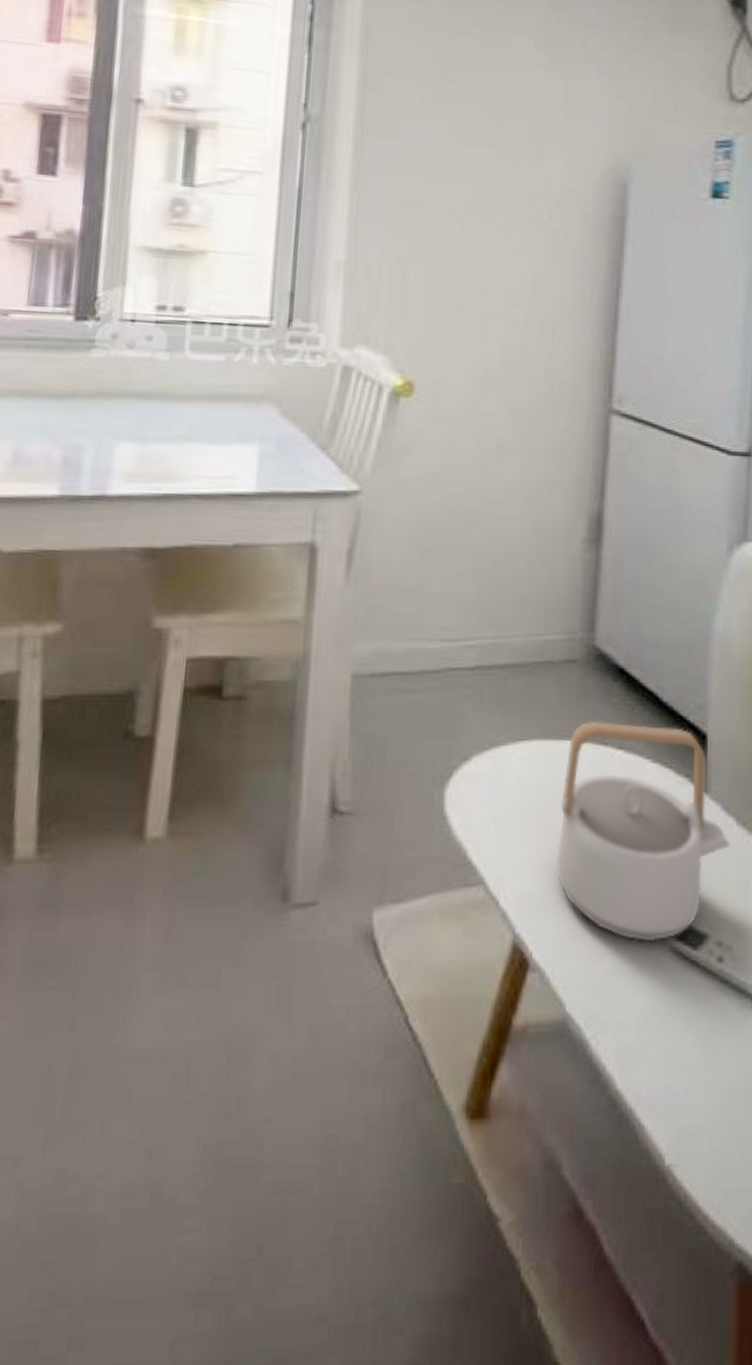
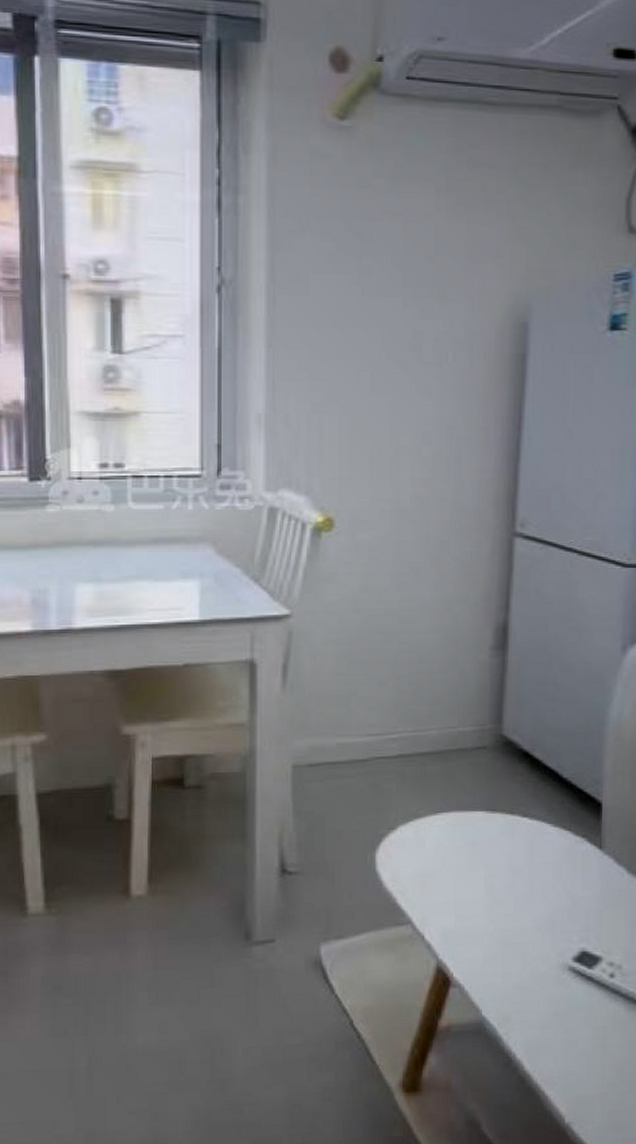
teapot: present [556,720,731,943] -> none [472,794,622,964]

